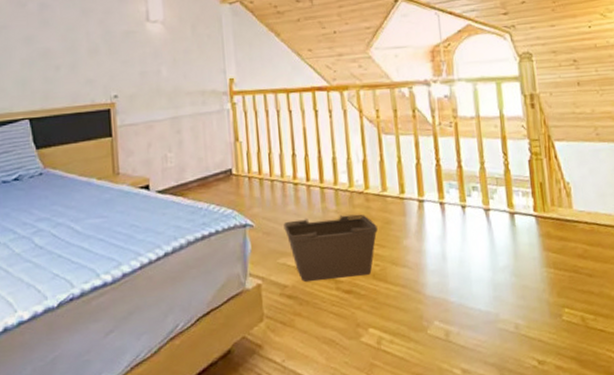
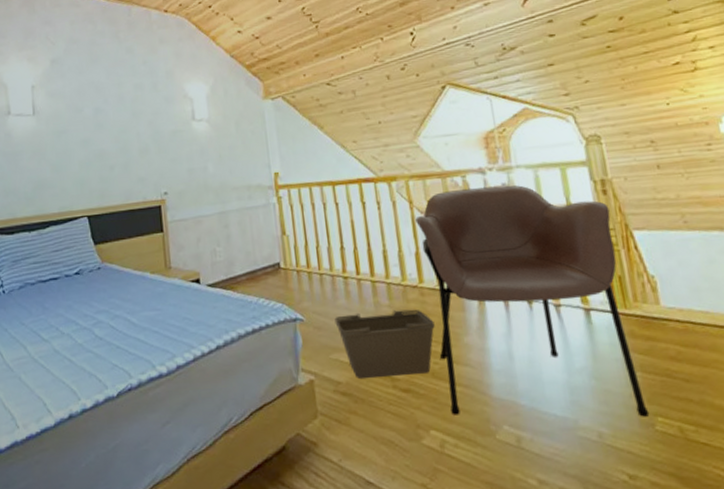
armchair: none [364,97,559,314] -> present [415,185,650,417]

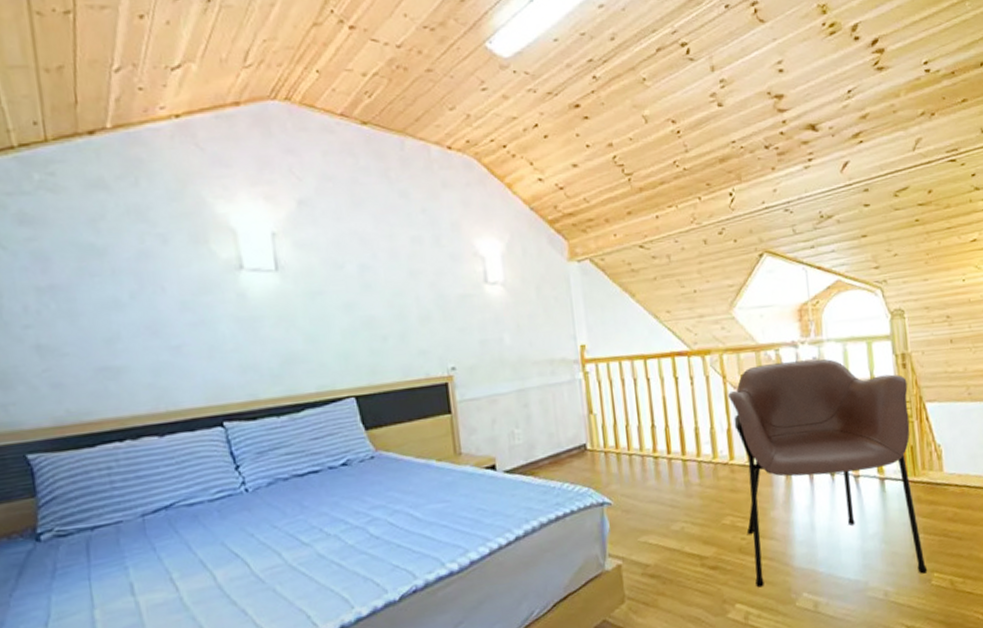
bicycle basket: present [334,309,435,380] -> none [643,486,744,561]

